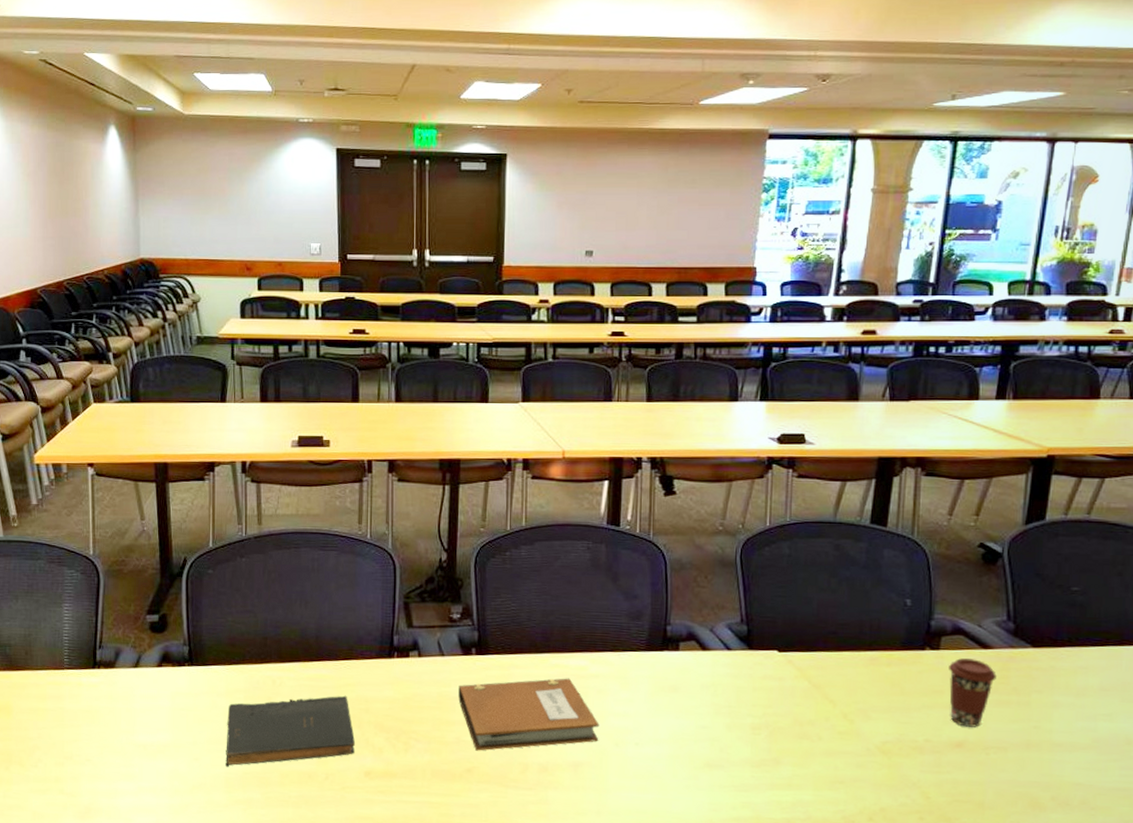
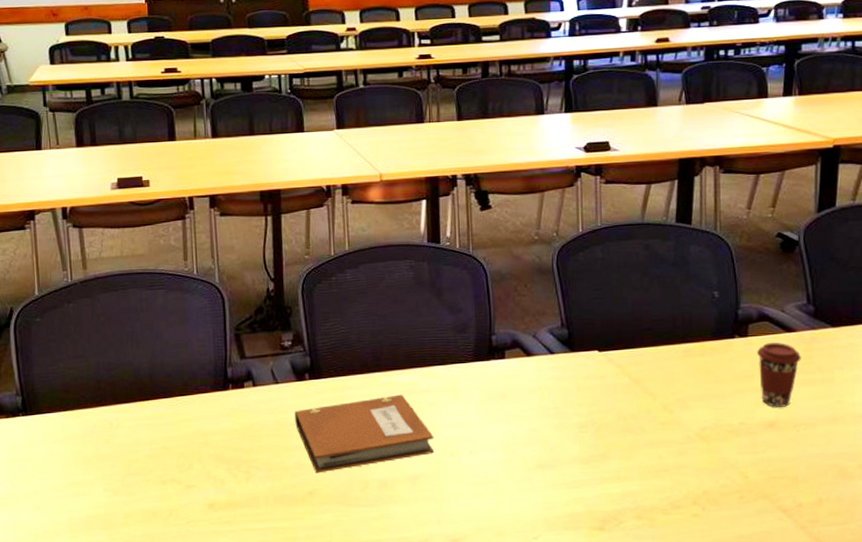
book: present [225,695,355,768] -> none [66,431,197,513]

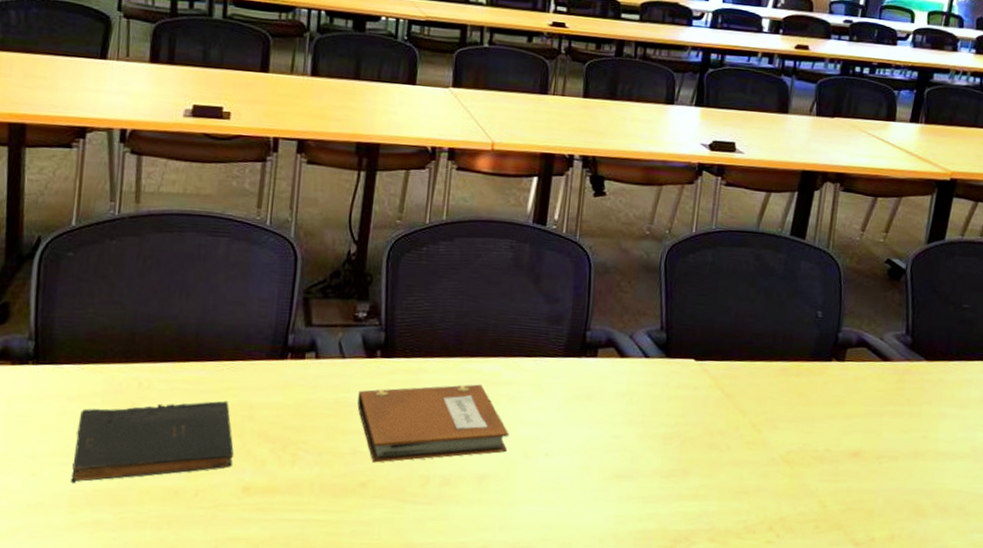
book: none [66,431,197,513] -> present [71,400,234,484]
coffee cup: present [757,343,801,407] -> none [849,370,893,437]

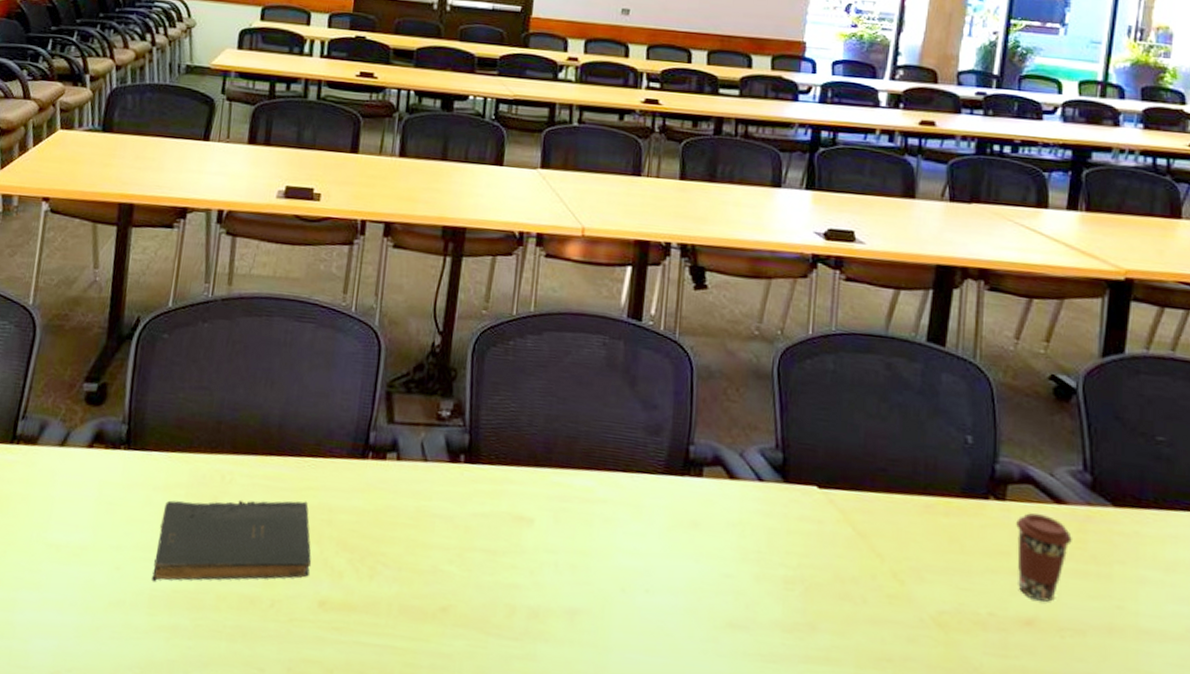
notebook: present [357,384,509,463] -> none [439,498,604,585]
coffee cup: none [849,370,893,437] -> present [1016,513,1072,602]

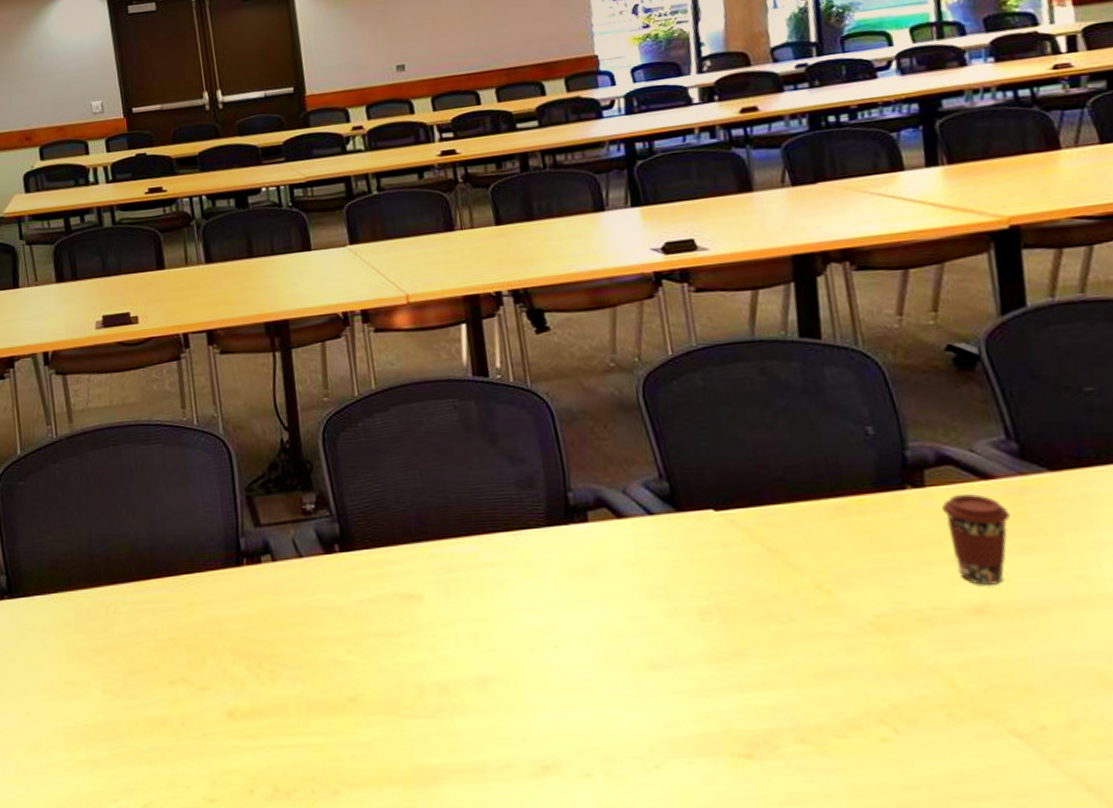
book: present [152,500,311,582] -> none [58,617,212,720]

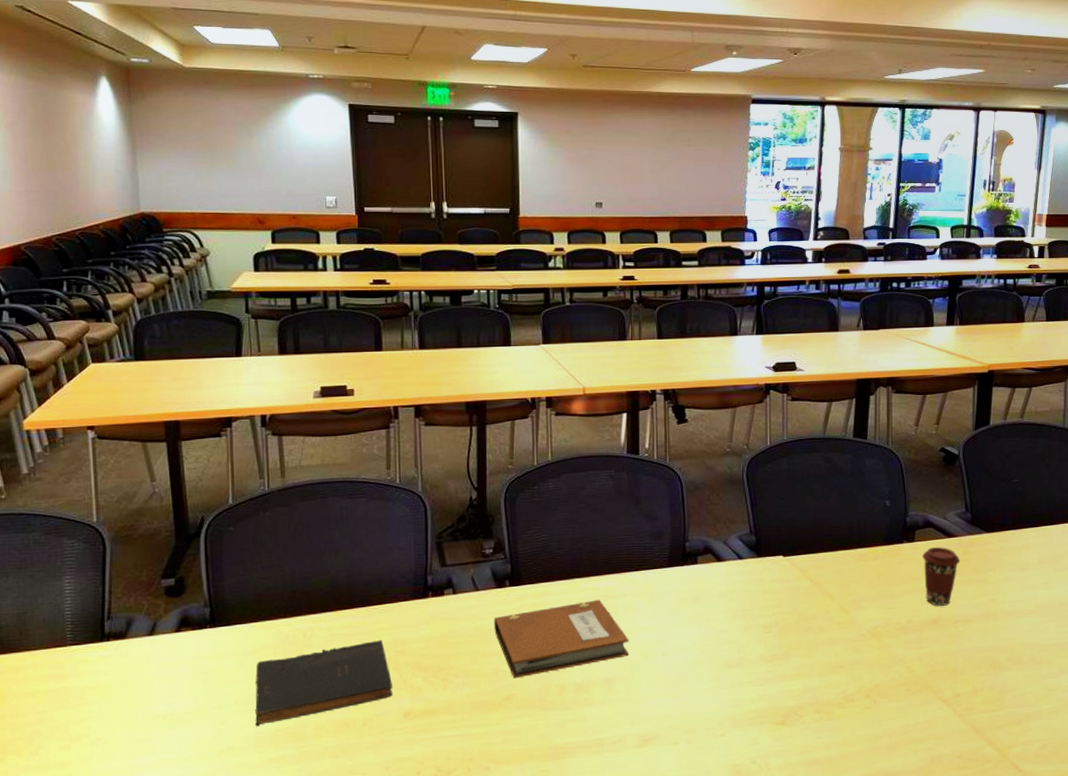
book: none [58,617,212,720] -> present [255,639,392,727]
notebook: none [325,570,508,673] -> present [494,599,630,679]

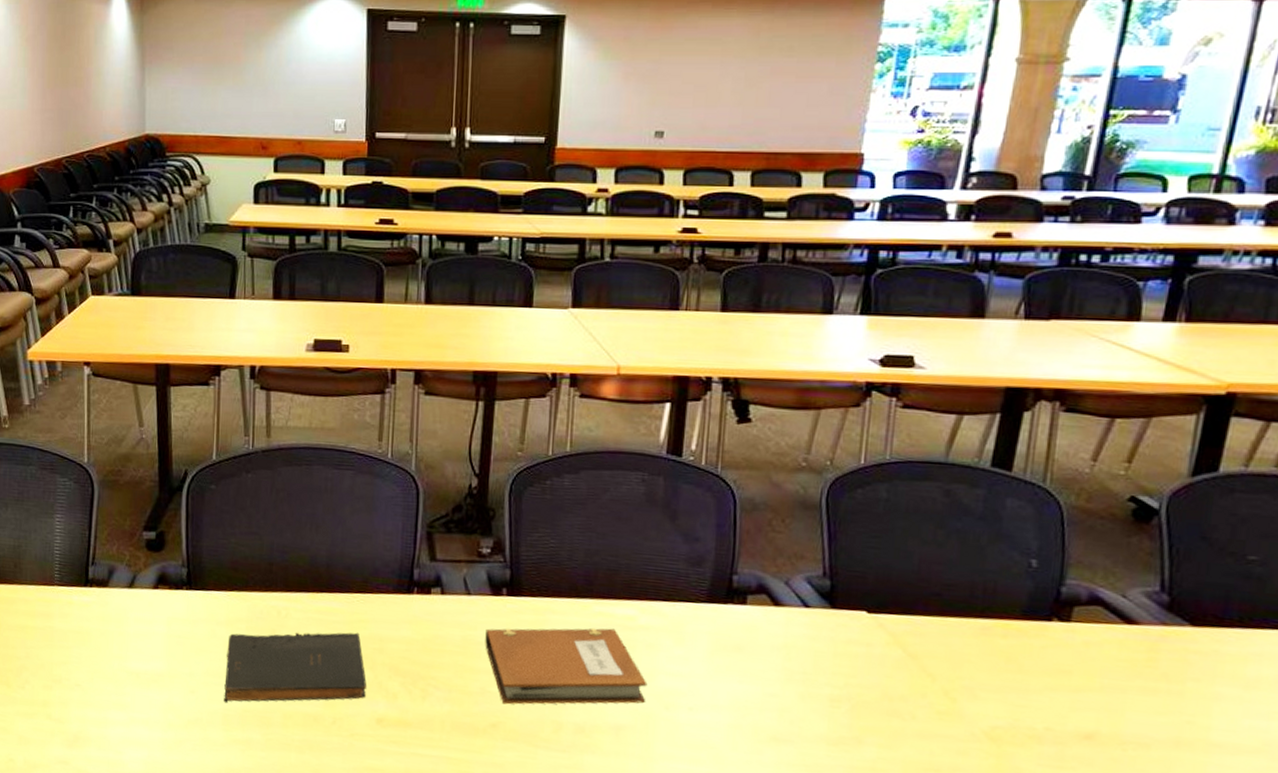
coffee cup: present [923,547,960,606] -> none [1079,634,1142,717]

